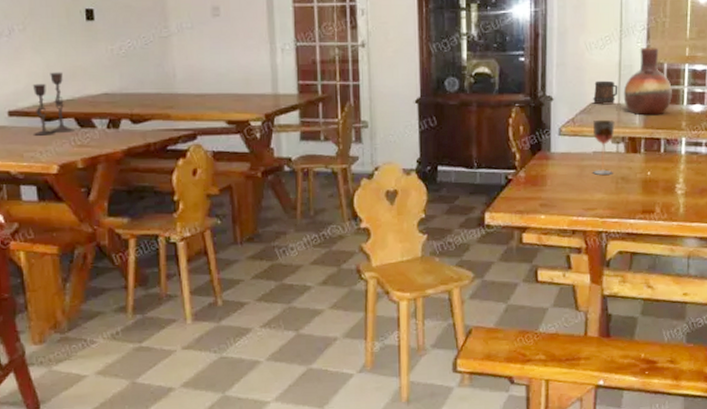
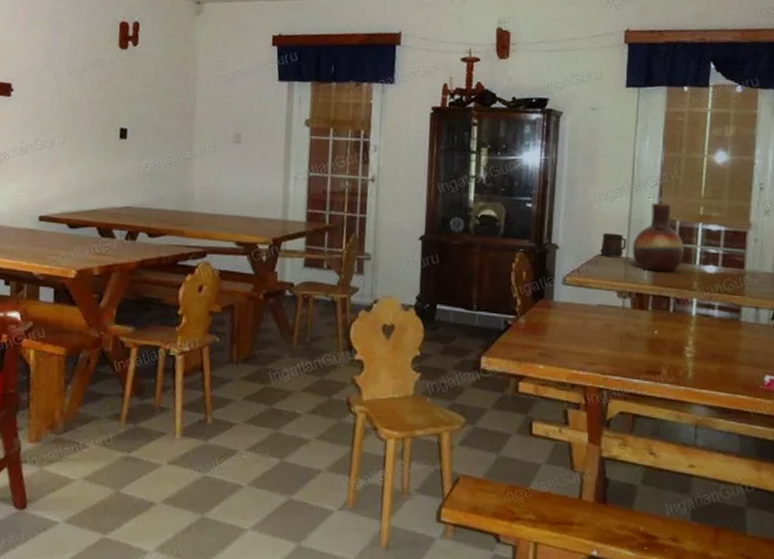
candlestick: present [32,72,75,137] -> none [59,183,96,243]
wineglass: present [592,119,615,176] -> none [596,272,622,331]

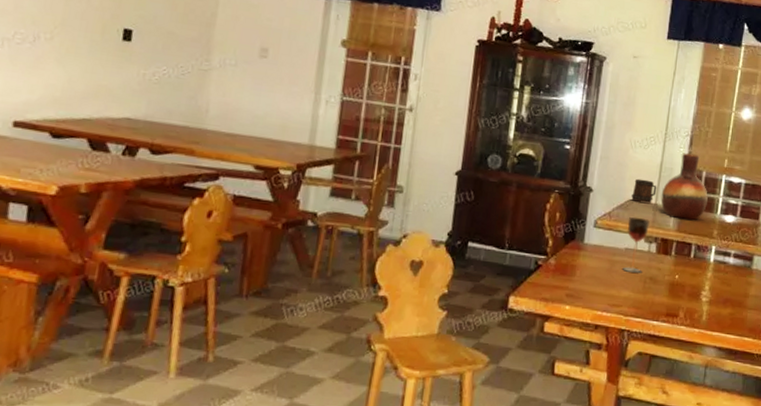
wineglass: none [596,272,622,331] -> present [623,216,650,274]

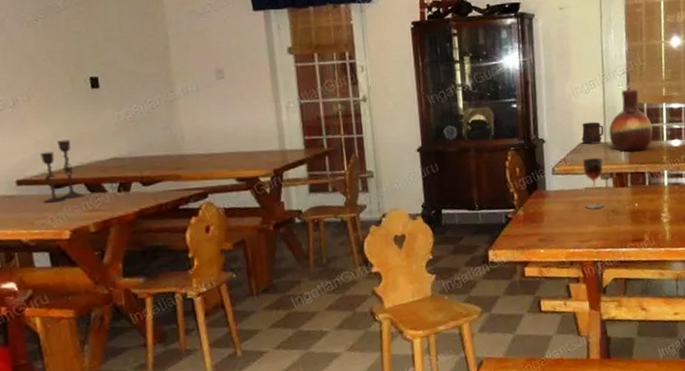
candlestick: none [37,87,85,154] -> present [39,140,86,204]

